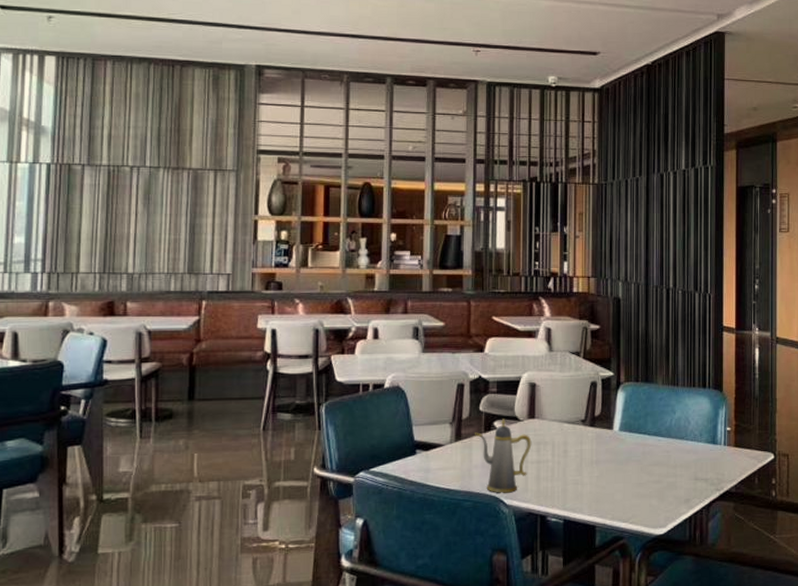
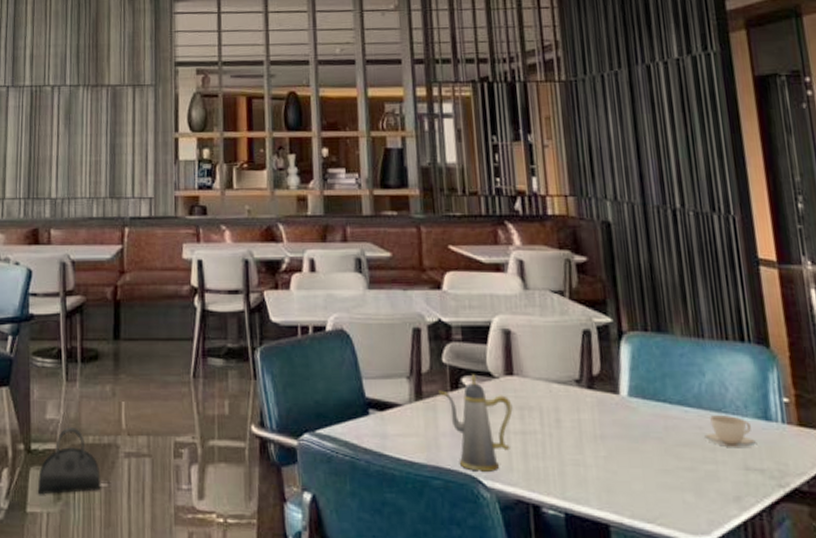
handbag: none [109,477,172,537] -> present [37,426,101,495]
teacup: none [670,442,706,465] -> present [704,415,758,449]

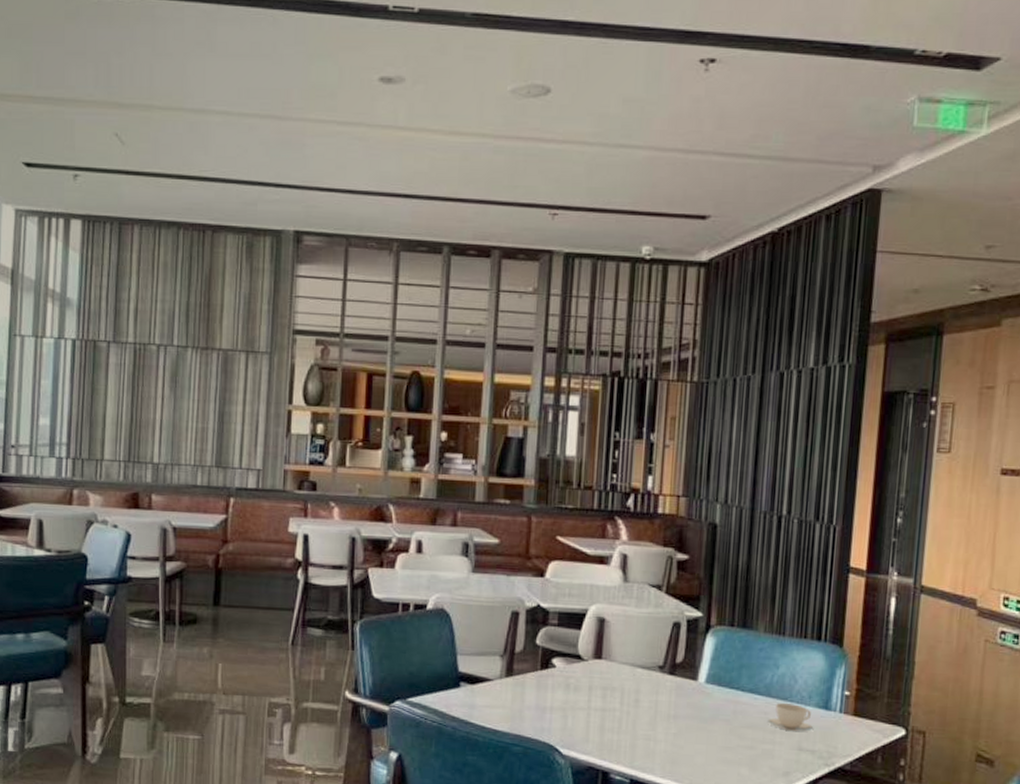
handbag: present [37,426,101,495] -> none [131,683,195,743]
coffee pot: present [437,374,513,472] -> none [528,656,597,742]

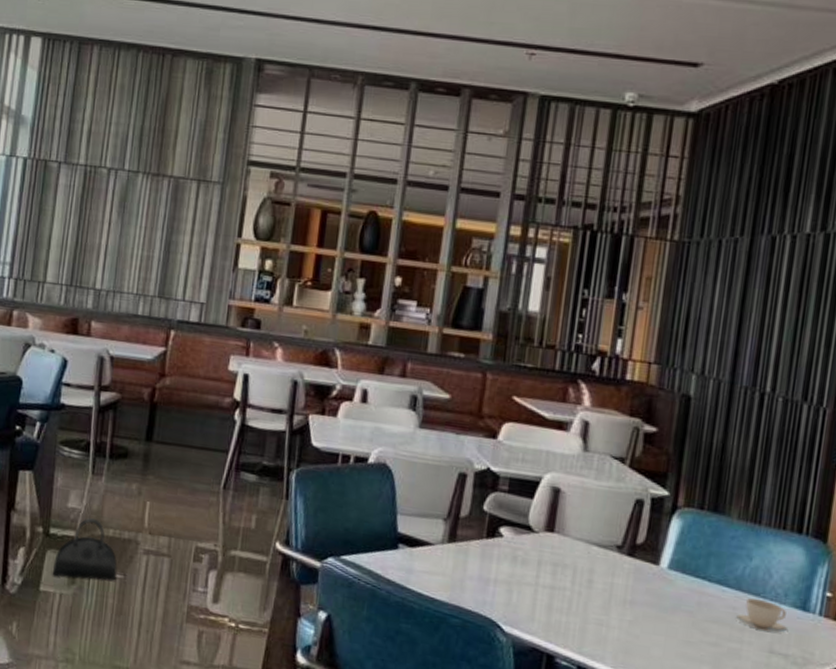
handbag: none [131,683,195,743] -> present [52,517,118,580]

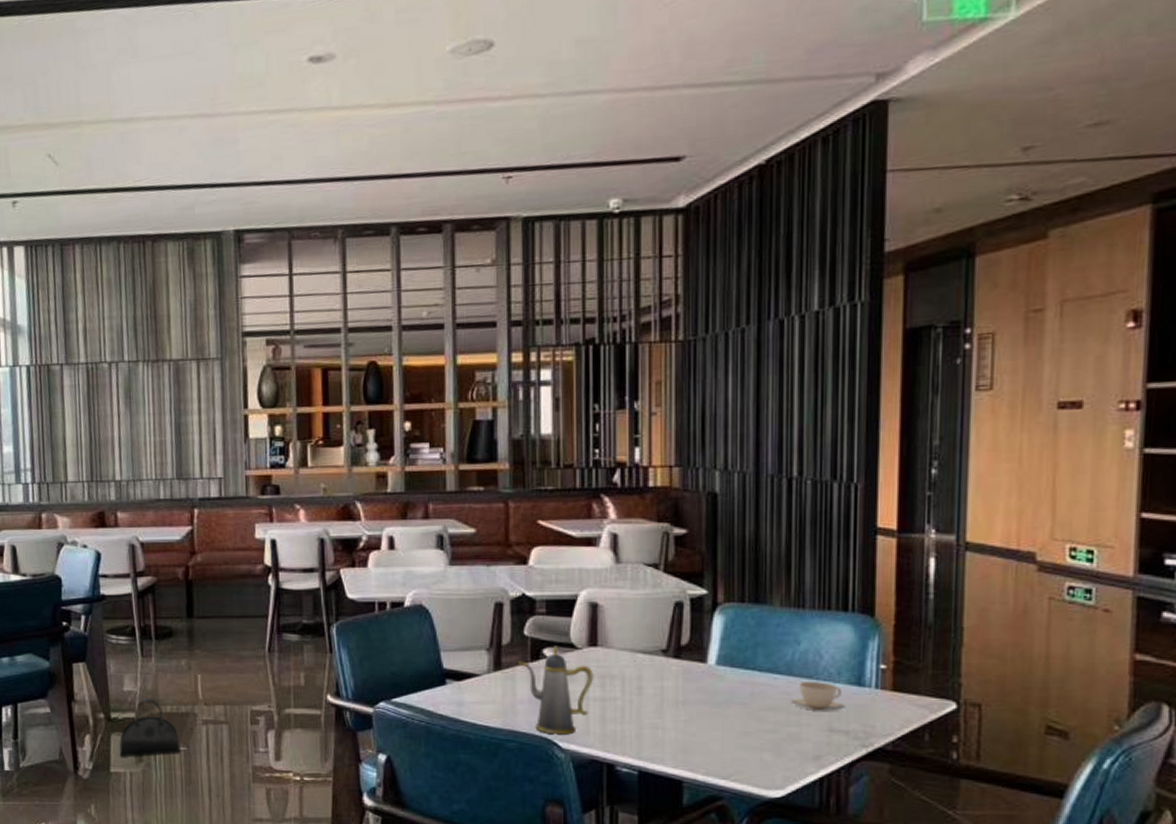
coffee pot: none [472,525,547,619] -> present [517,646,594,735]

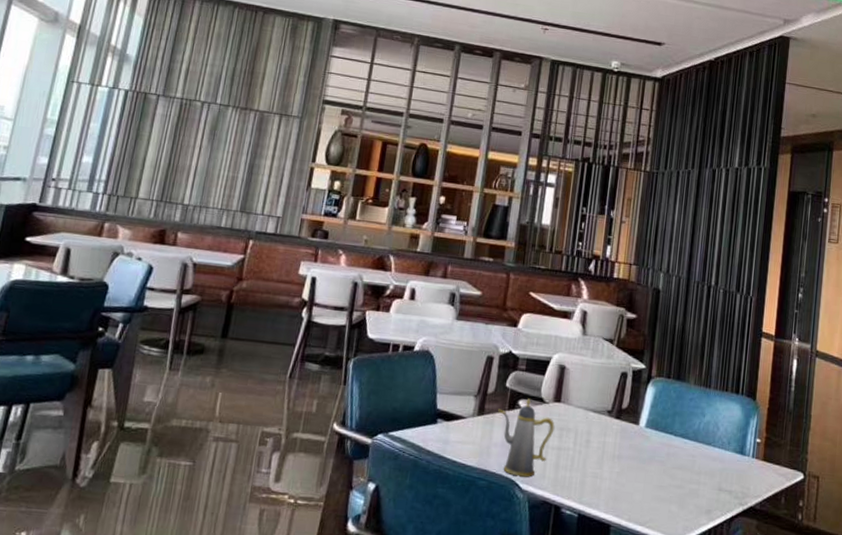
handbag: present [119,697,181,757] -> none [124,409,188,468]
teacup: present [791,682,846,712] -> none [695,447,732,474]

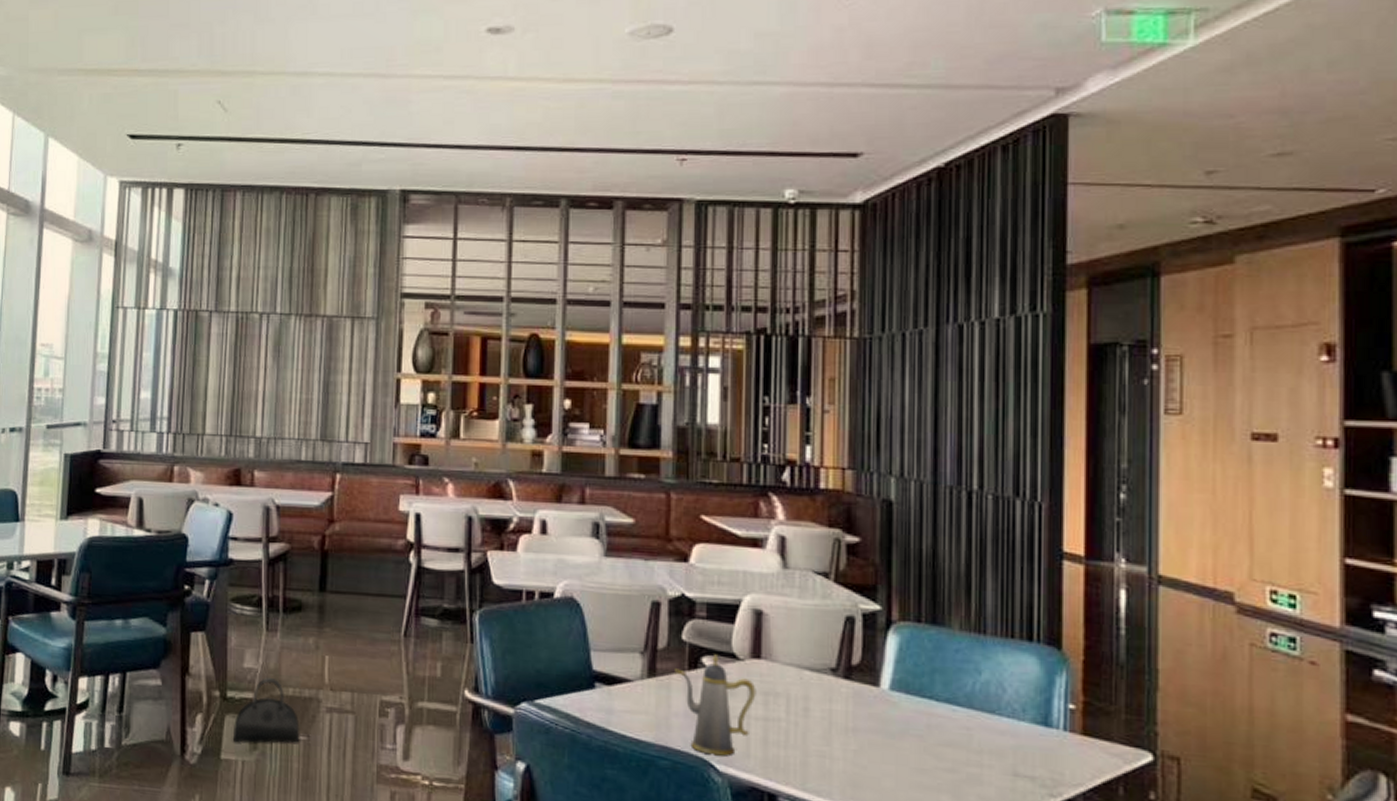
handbag: none [124,409,188,468] -> present [232,676,300,743]

